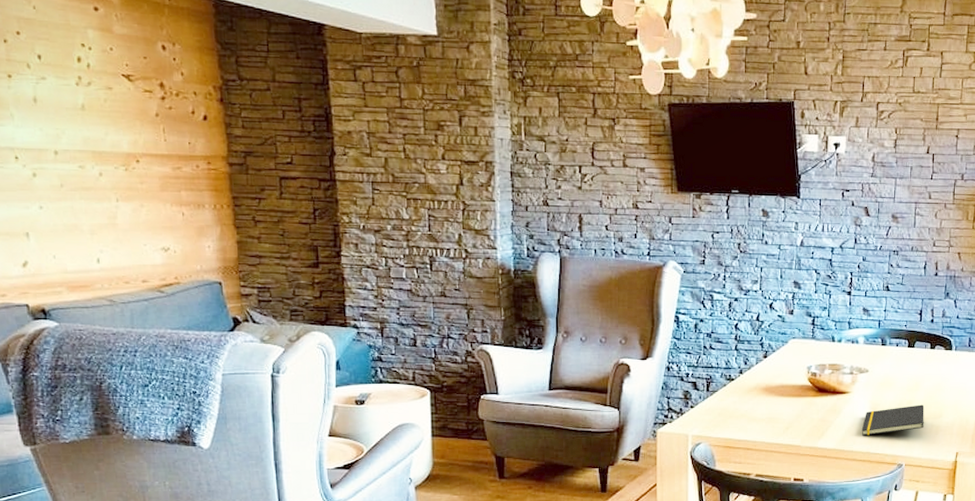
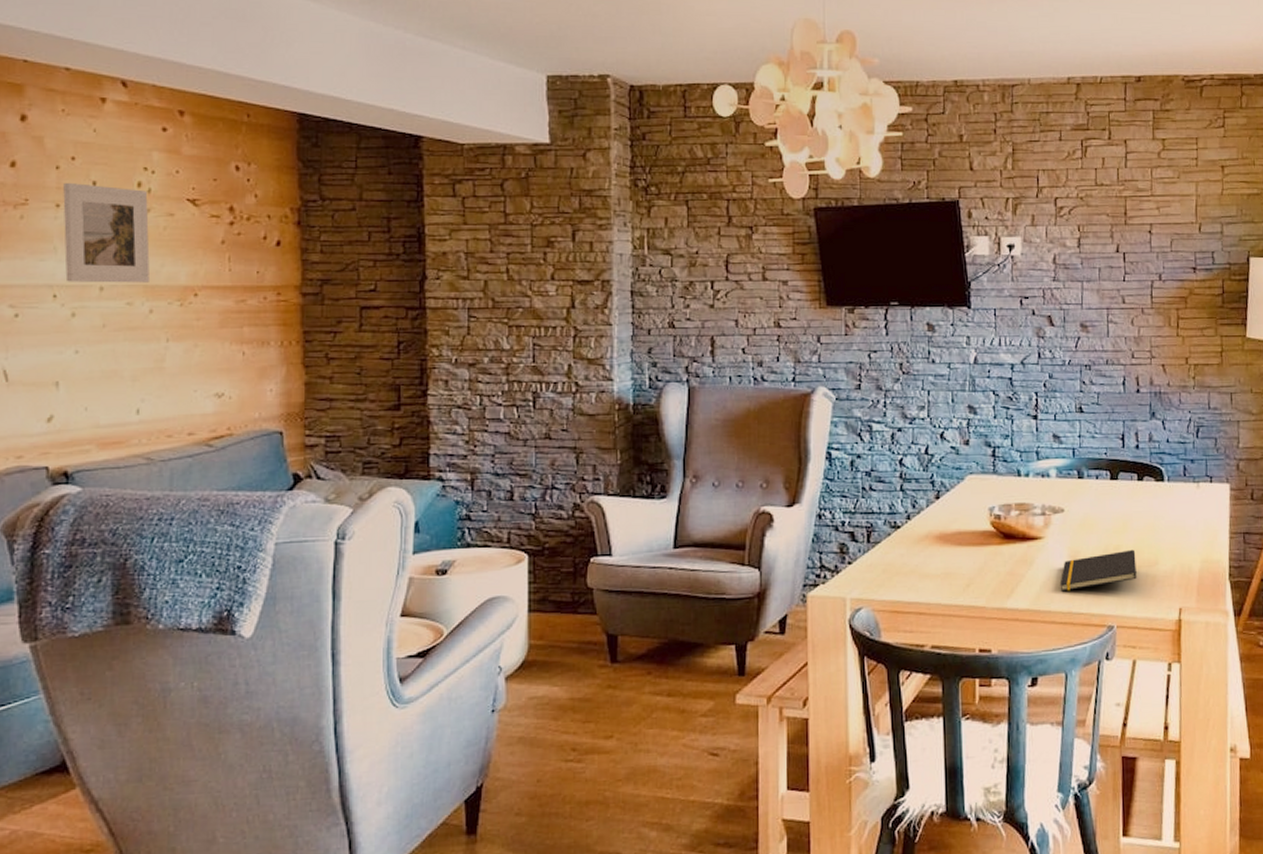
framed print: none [12,55,96,149] -> present [63,182,150,283]

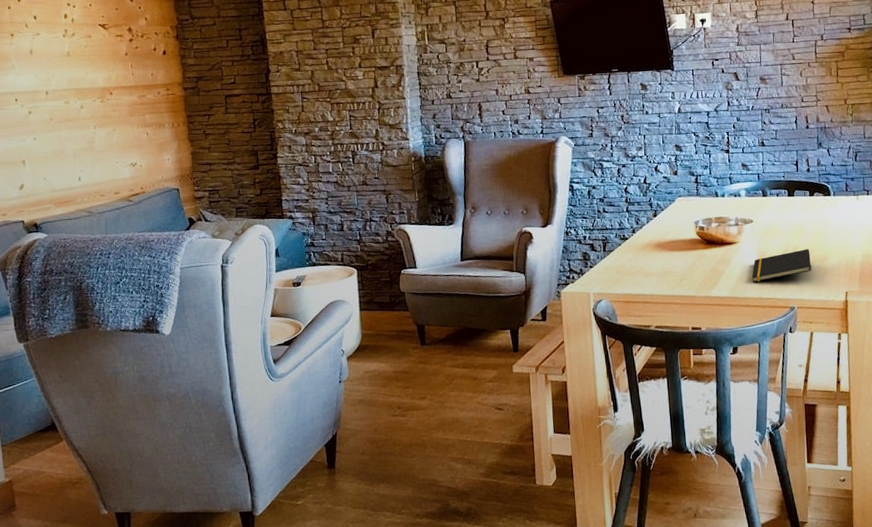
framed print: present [63,182,150,283] -> none [14,17,79,90]

